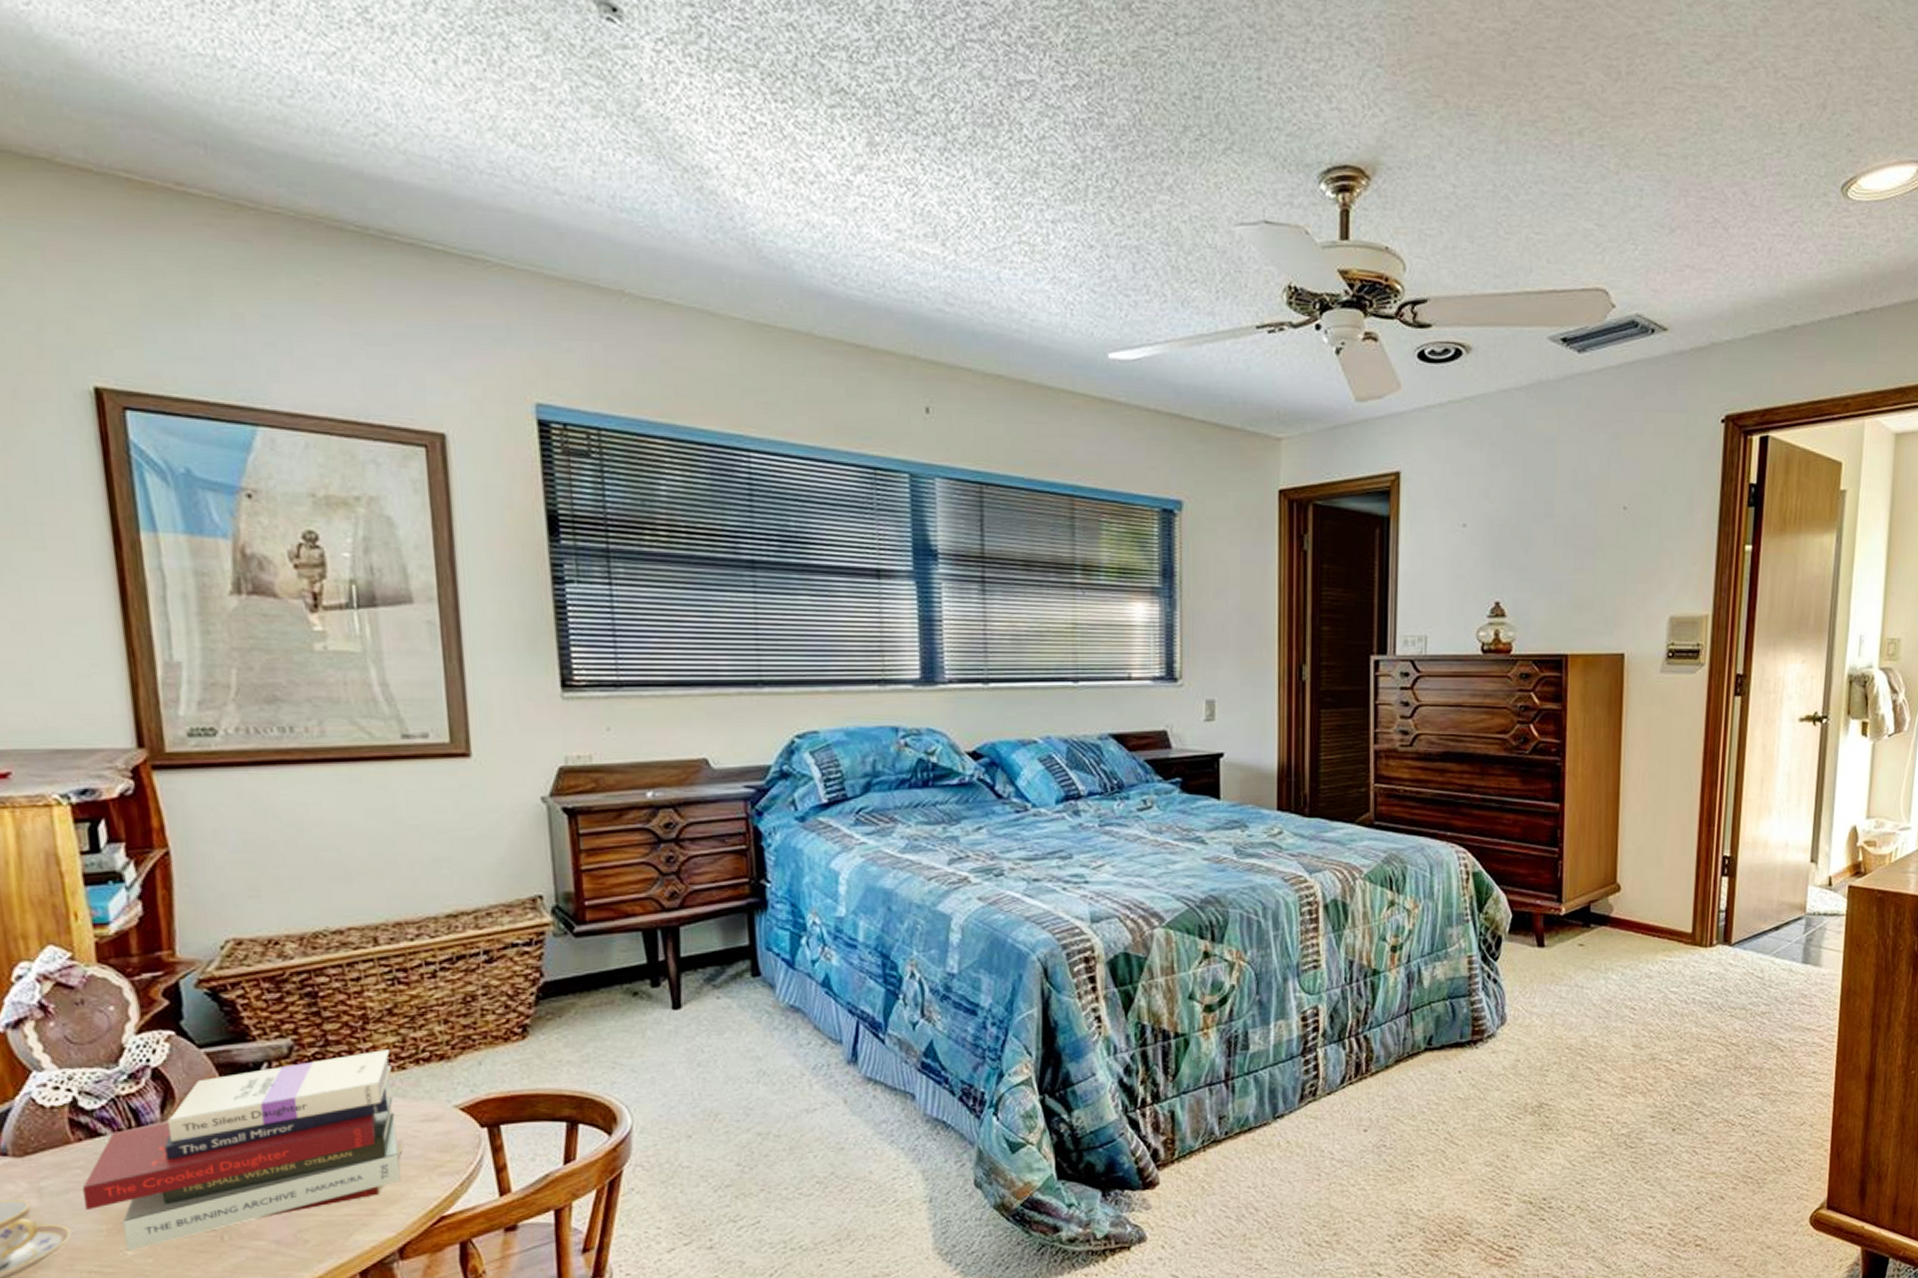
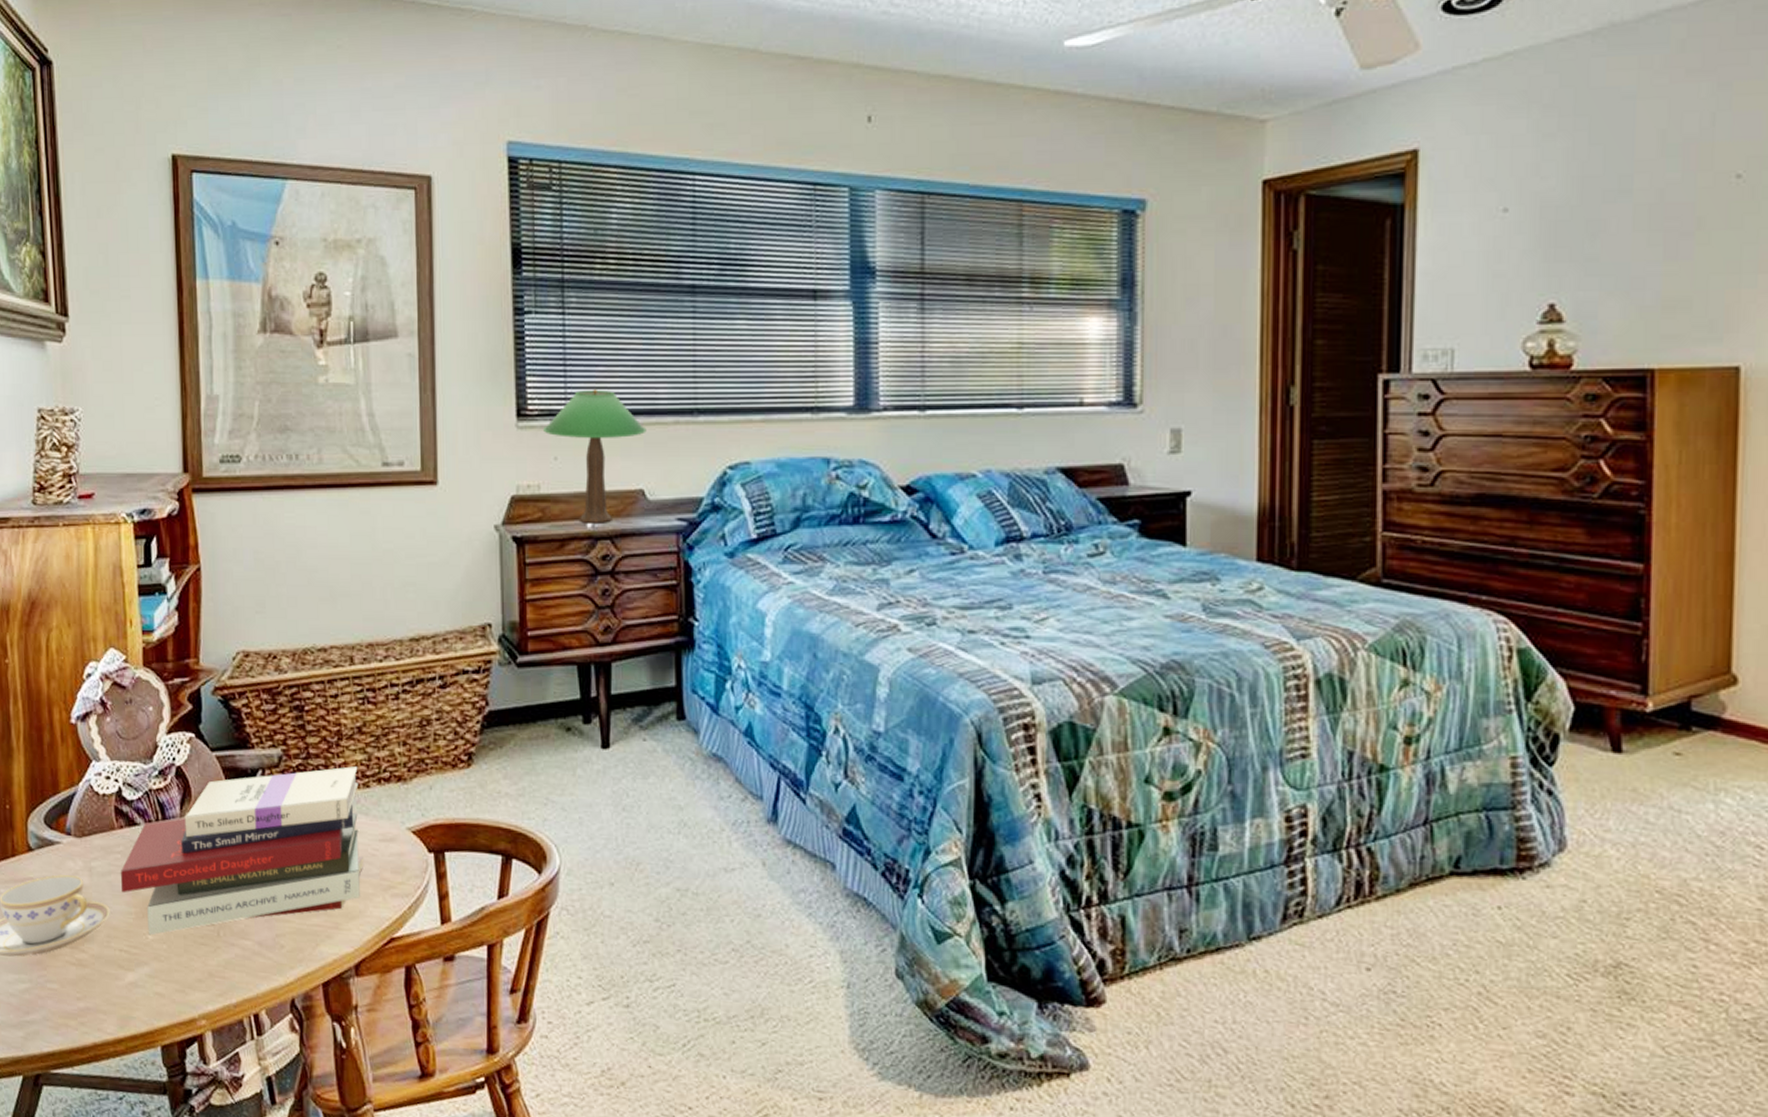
table lamp: none [591,660,708,794] -> present [542,389,647,525]

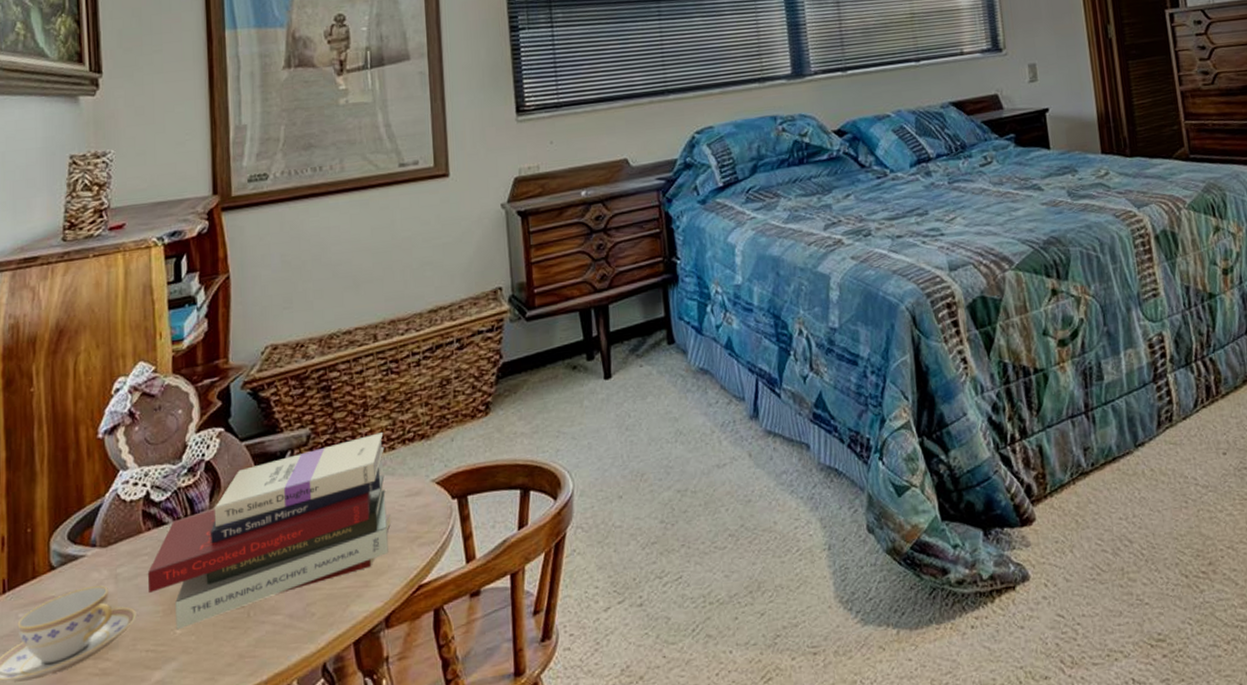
table lamp: present [542,389,647,525] -> none [539,83,627,193]

